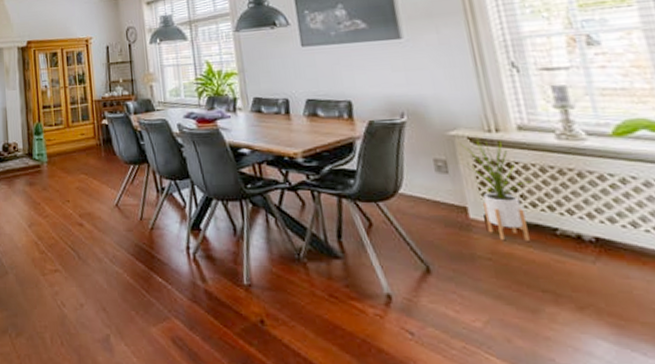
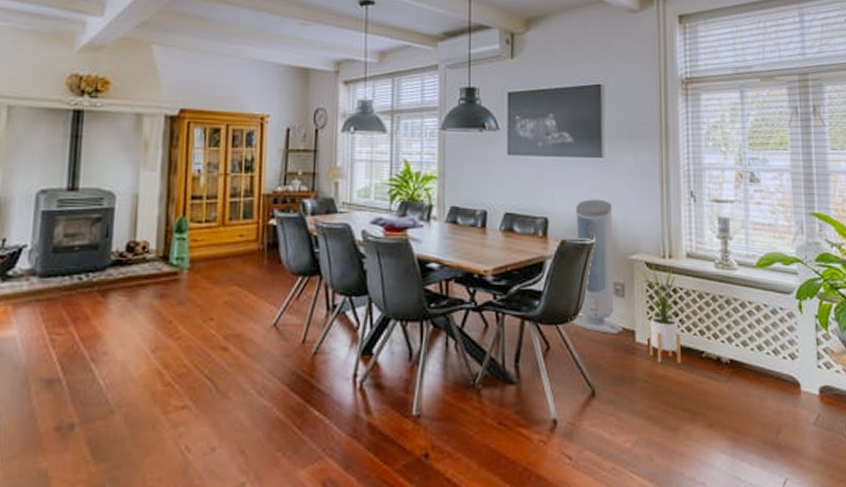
air purifier: none [379,79,453,210] -> present [568,199,623,334]

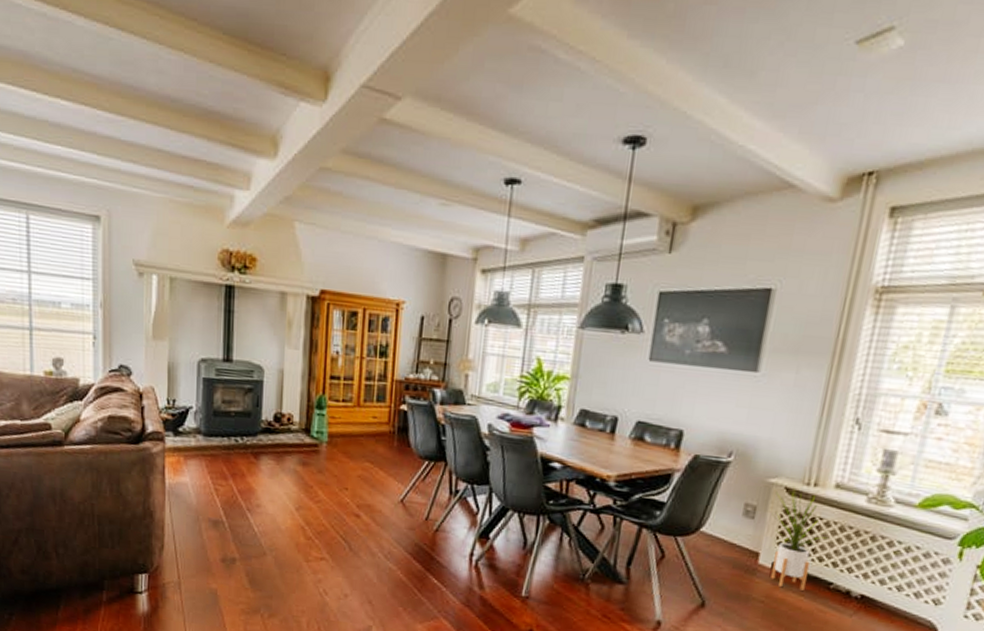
air purifier: present [568,199,623,334] -> none [688,415,759,553]

